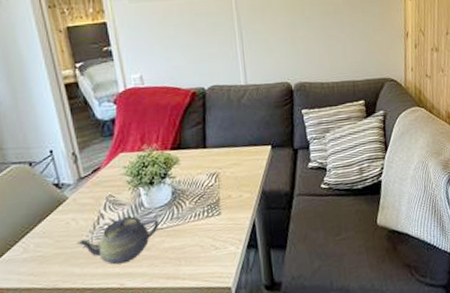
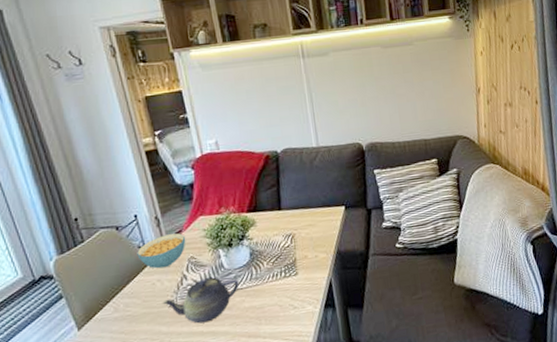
cereal bowl: none [51,170,105,207] -> present [137,233,186,269]

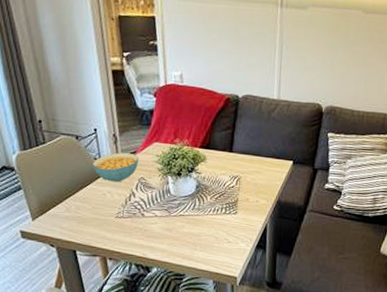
teapot: present [162,277,239,324] -> none [110,199,182,238]

